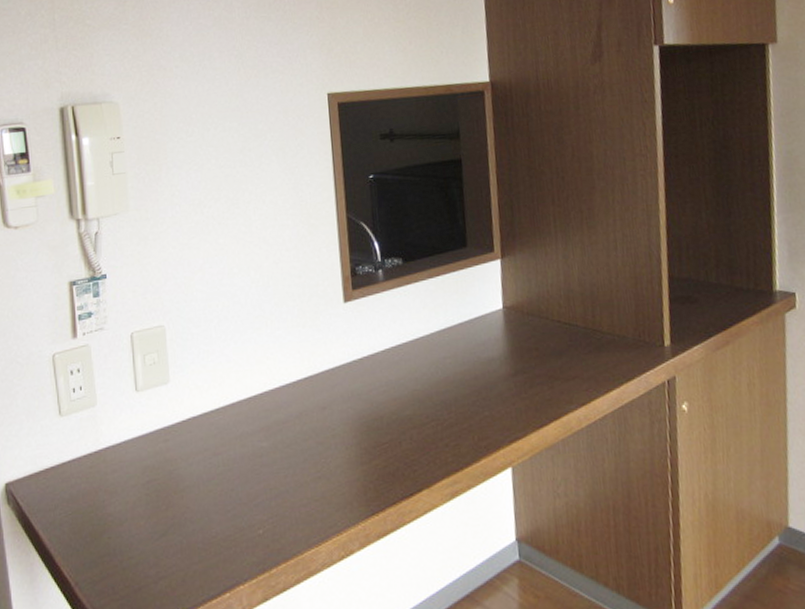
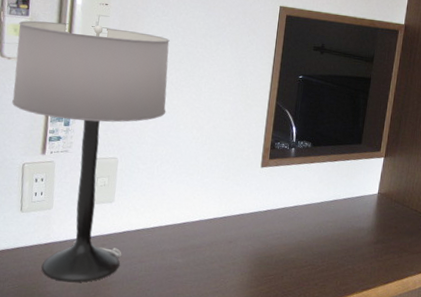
table lamp: none [21,162,213,498] -> present [12,20,170,283]

